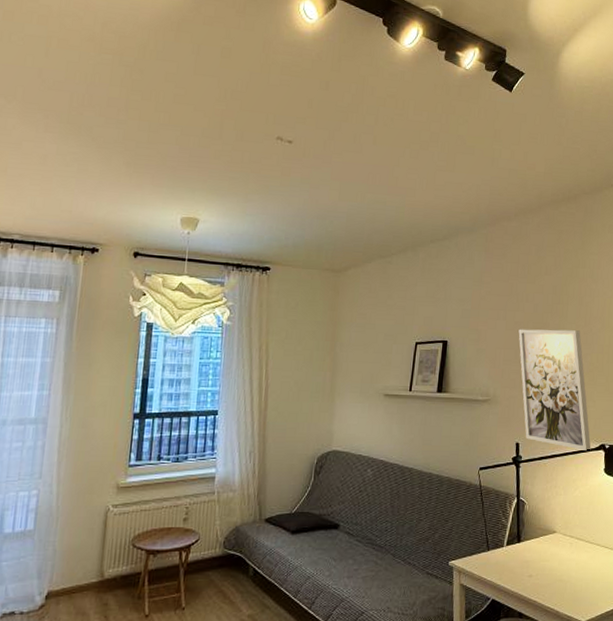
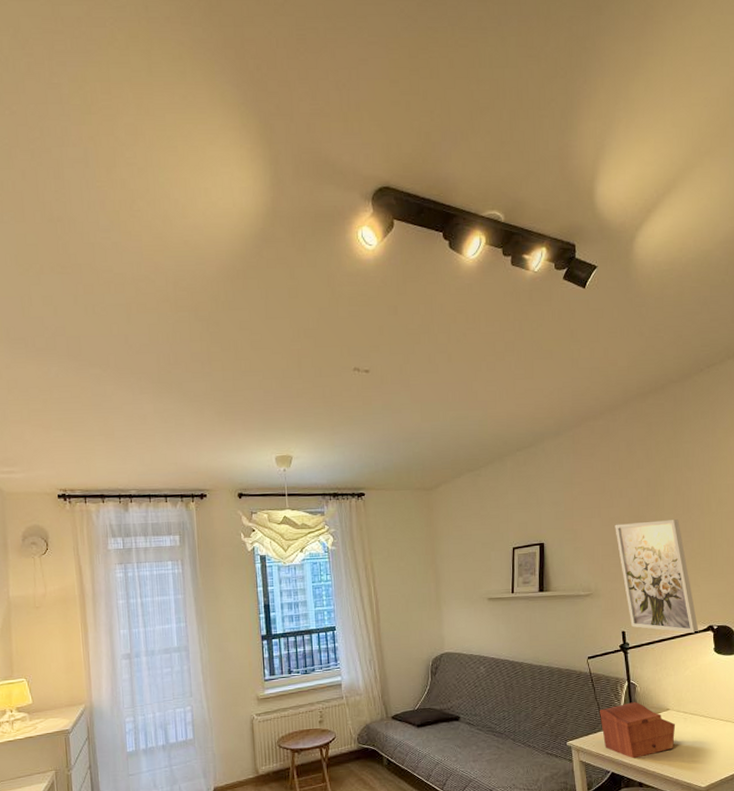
sewing box: none [485,521,561,585] -> present [600,702,676,759]

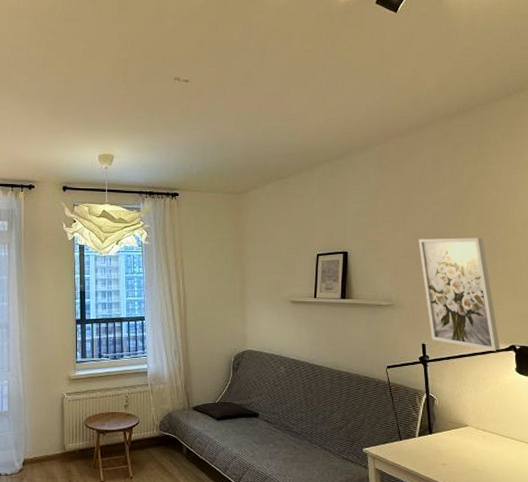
sewing box: present [600,702,676,759] -> none [397,415,474,472]

